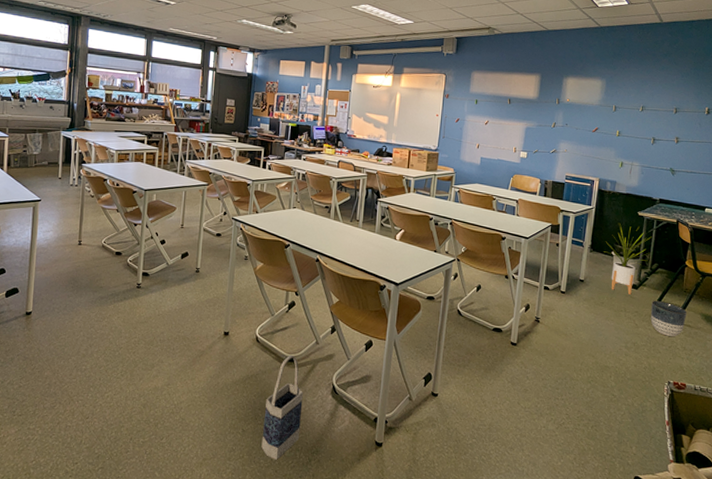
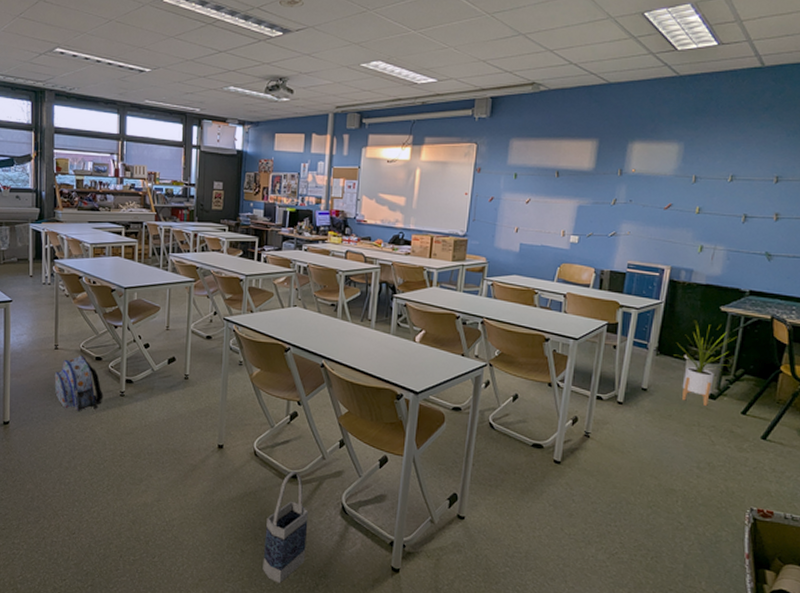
backpack: none [76,250,122,302] -> present [54,355,104,411]
planter: present [650,300,687,336] -> none [730,413,779,456]

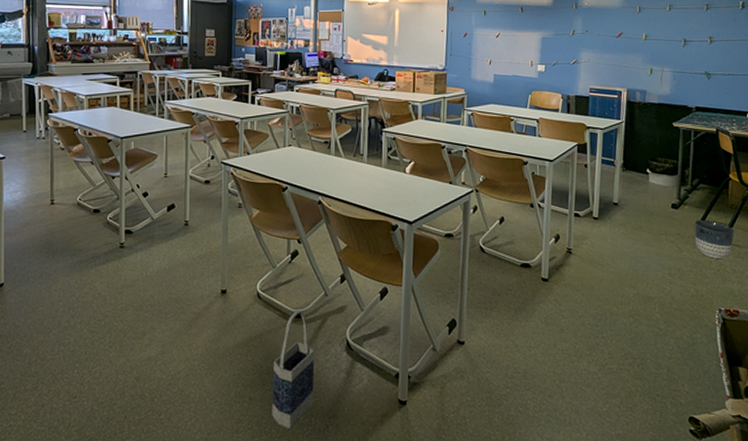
backpack: present [54,355,104,411] -> none [51,208,103,267]
house plant: present [674,321,737,406] -> none [638,137,690,215]
planter: none [730,413,779,456] -> present [694,219,735,259]

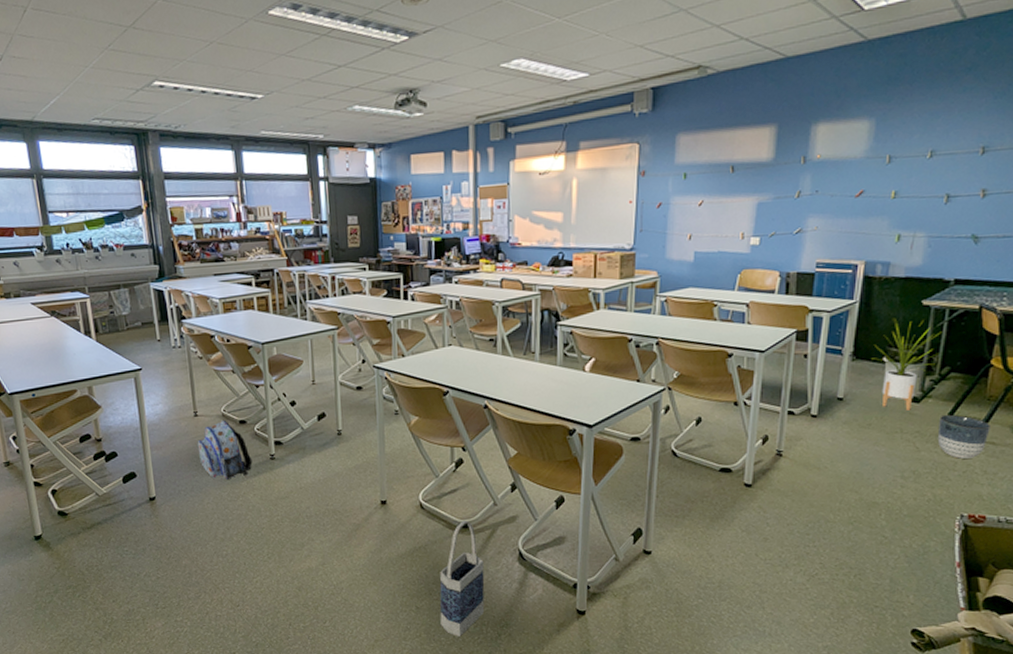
backpack: none [51,208,103,267] -> present [197,419,253,479]
house plant: none [638,137,690,215] -> present [871,319,941,410]

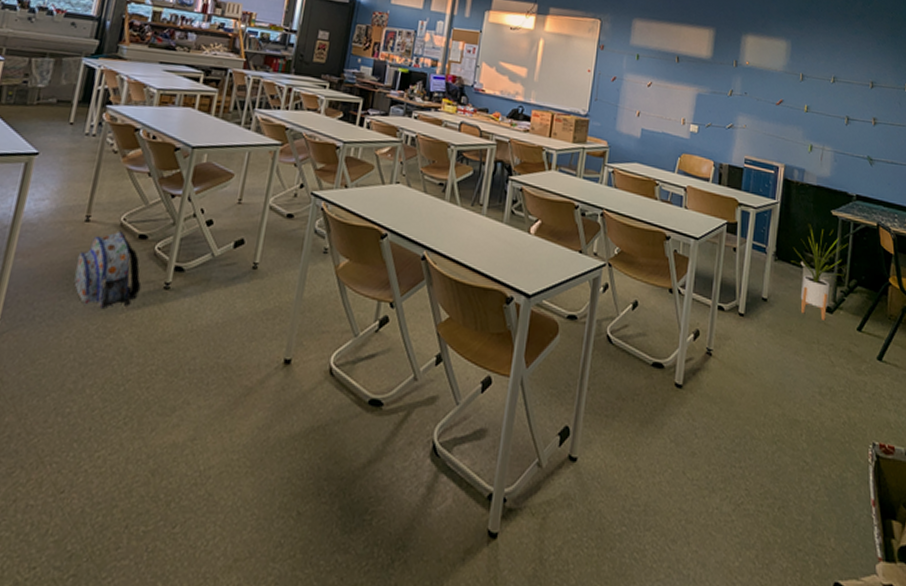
bag: present [439,520,485,637] -> none [323,395,391,560]
planter: present [937,414,991,459] -> none [849,329,893,380]

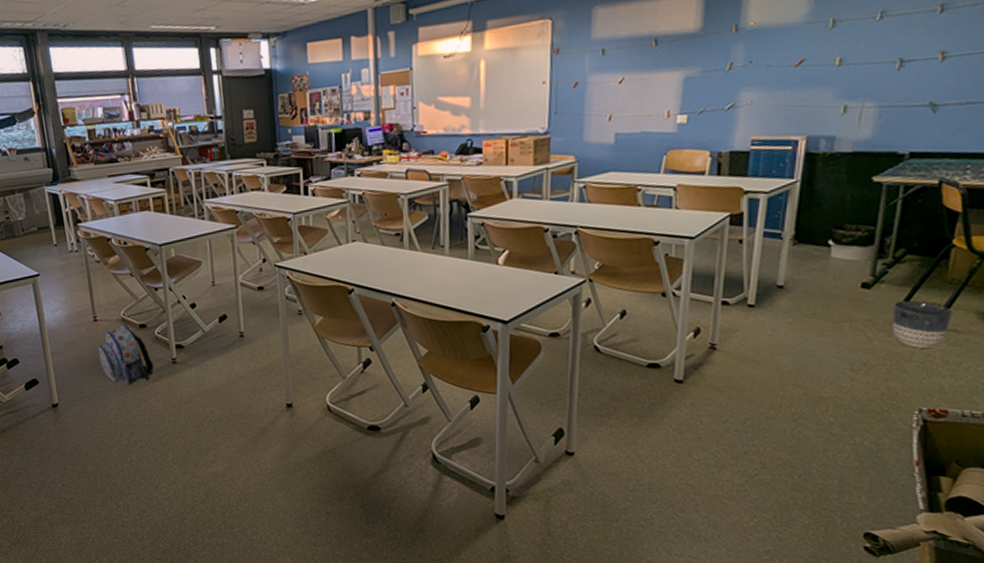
house plant: present [791,225,848,320] -> none [815,198,895,297]
planter: none [849,329,893,380] -> present [891,300,953,349]

